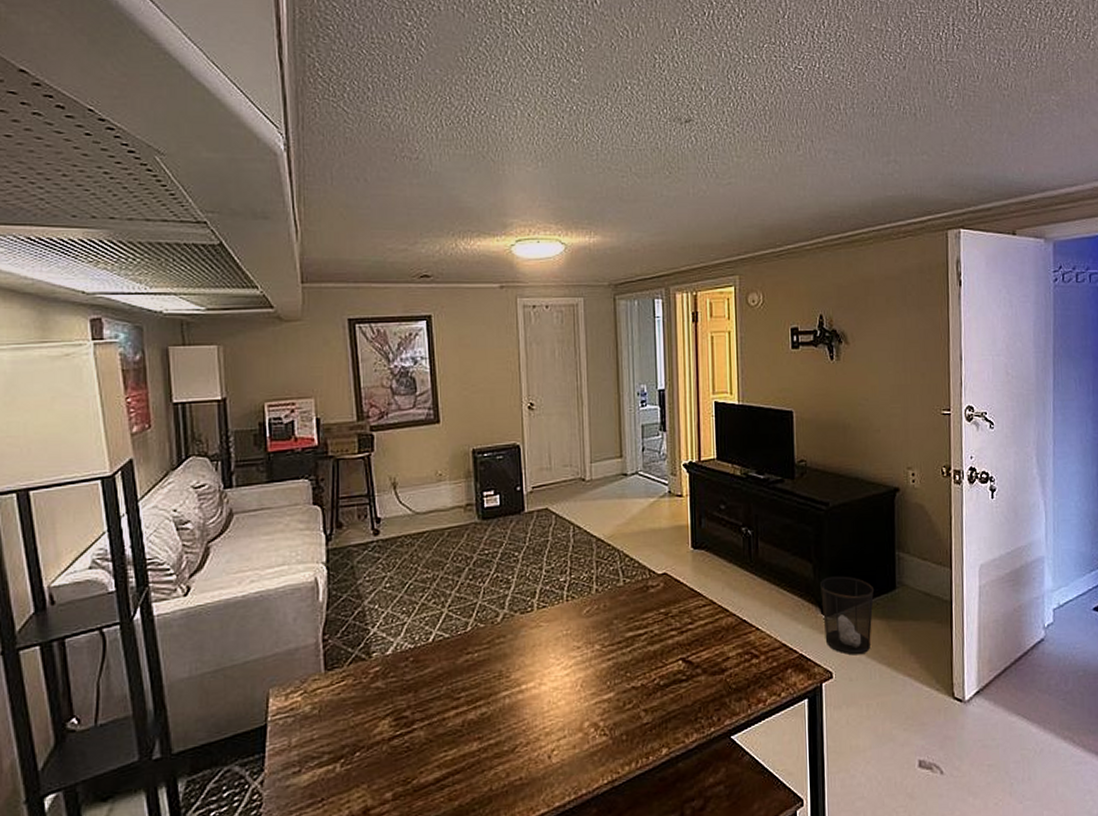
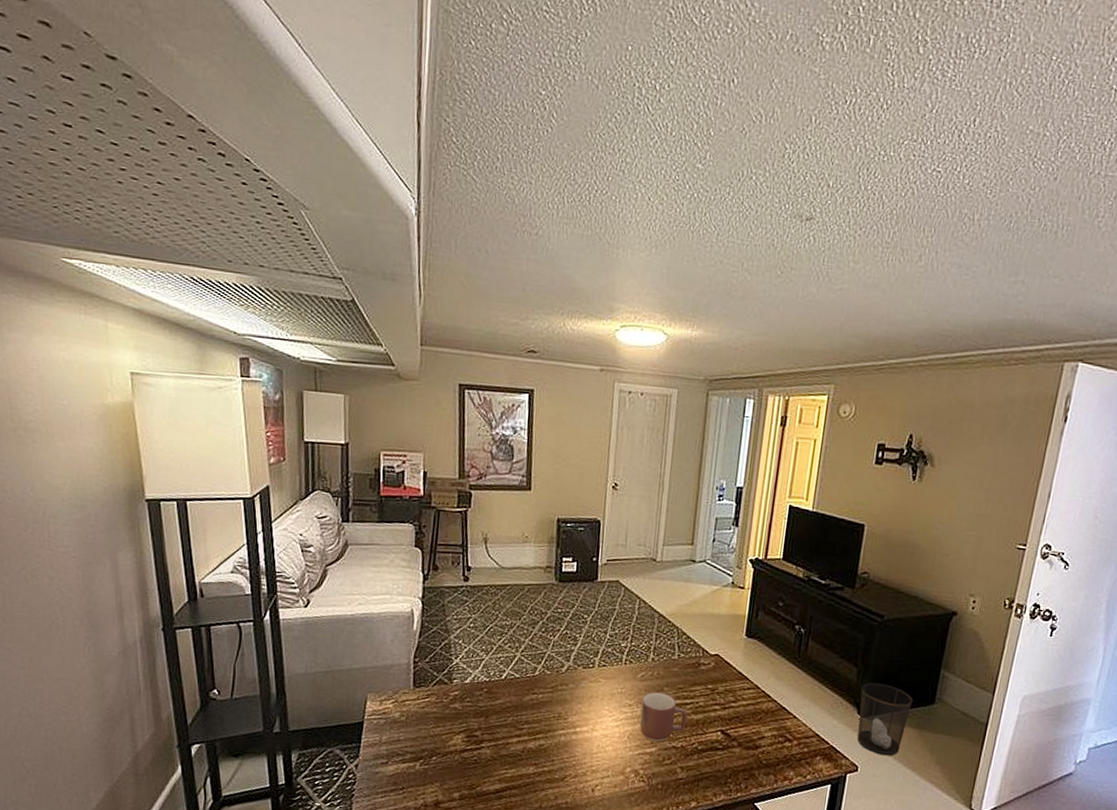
mug: none [591,626,644,685] -> present [639,692,688,742]

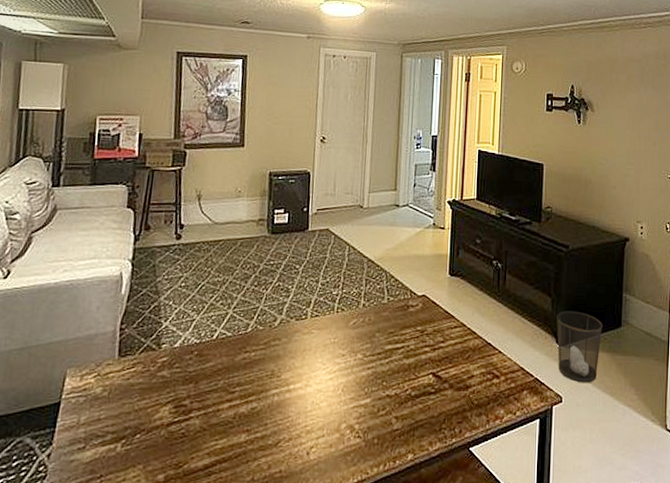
mug: present [639,692,688,742] -> none [353,339,400,392]

